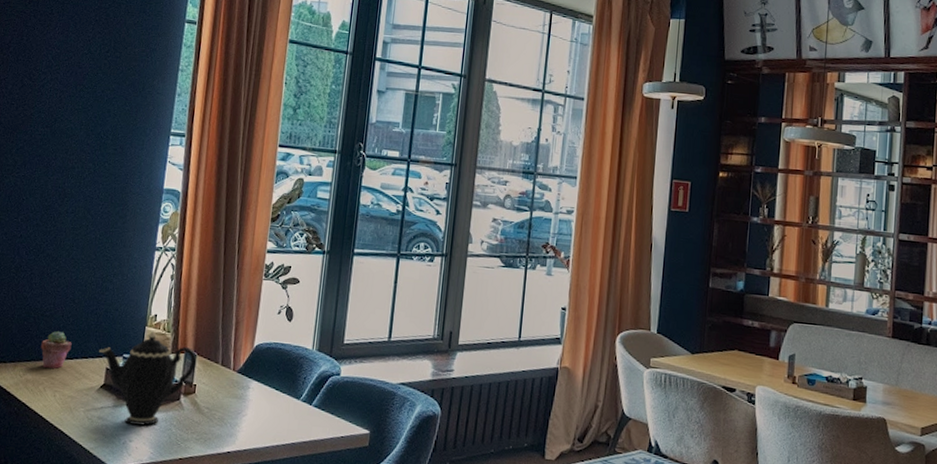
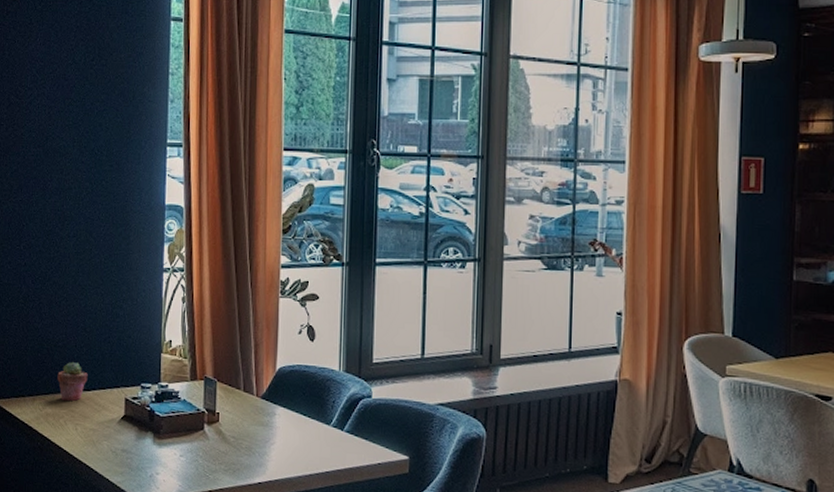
teapot: present [99,331,197,426] -> none [116,358,218,457]

